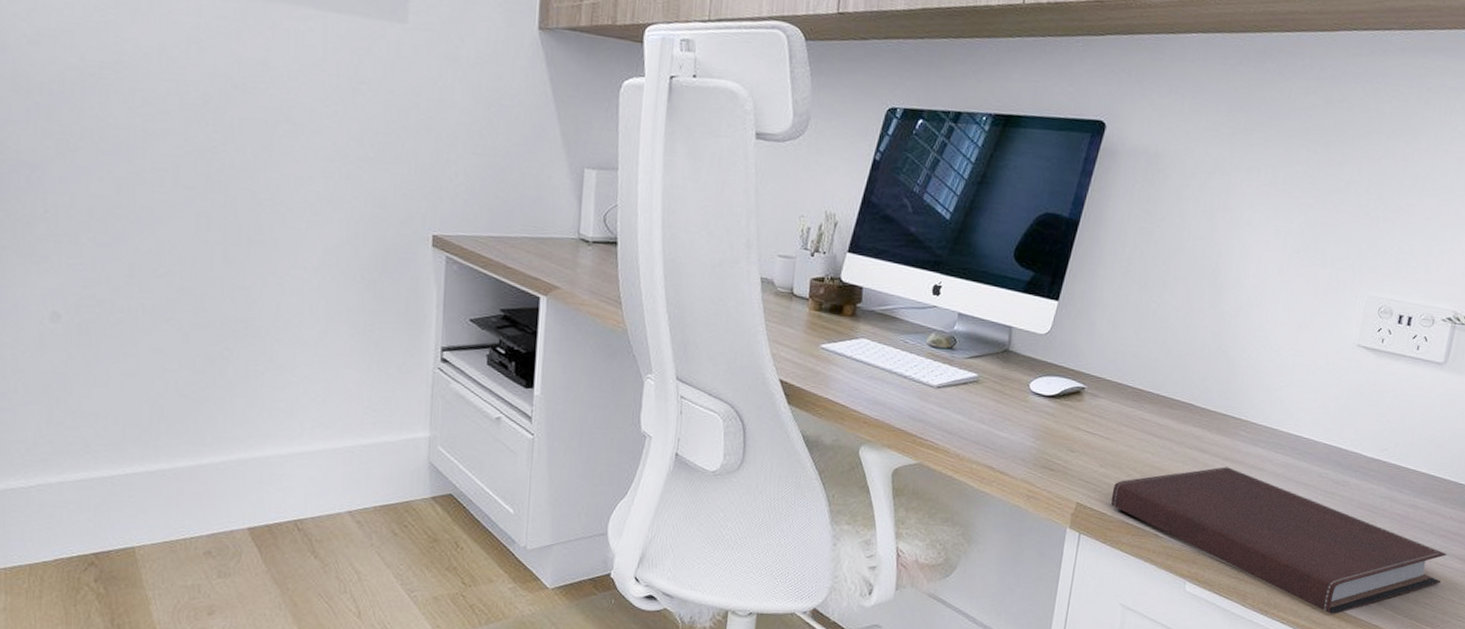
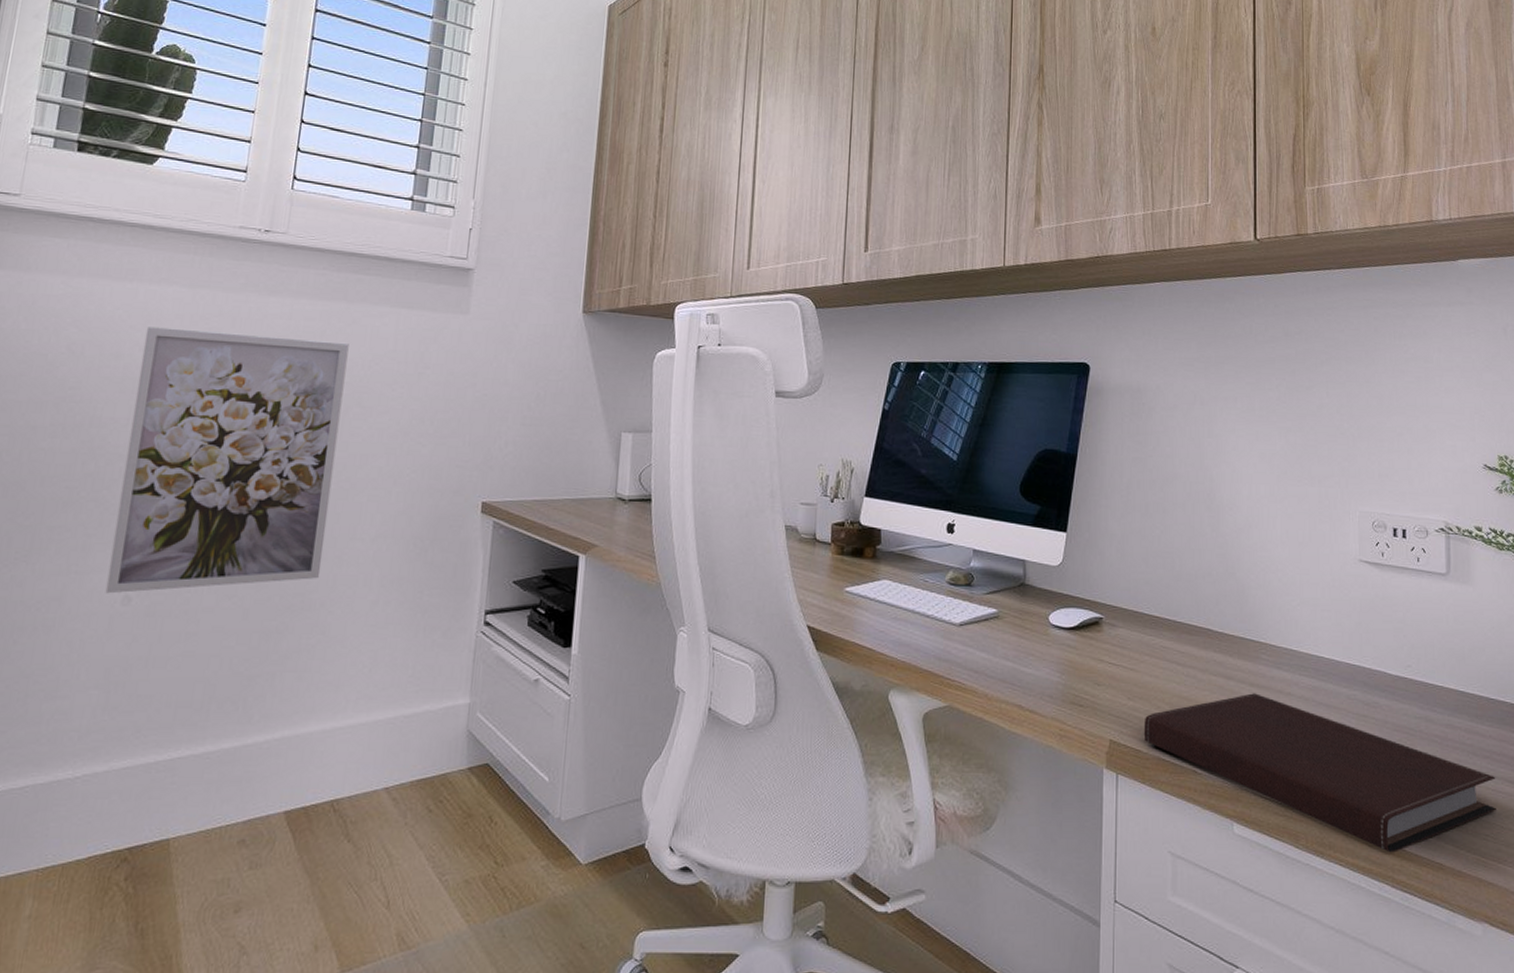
wall art: none [31,15,271,310] -> present [105,327,349,594]

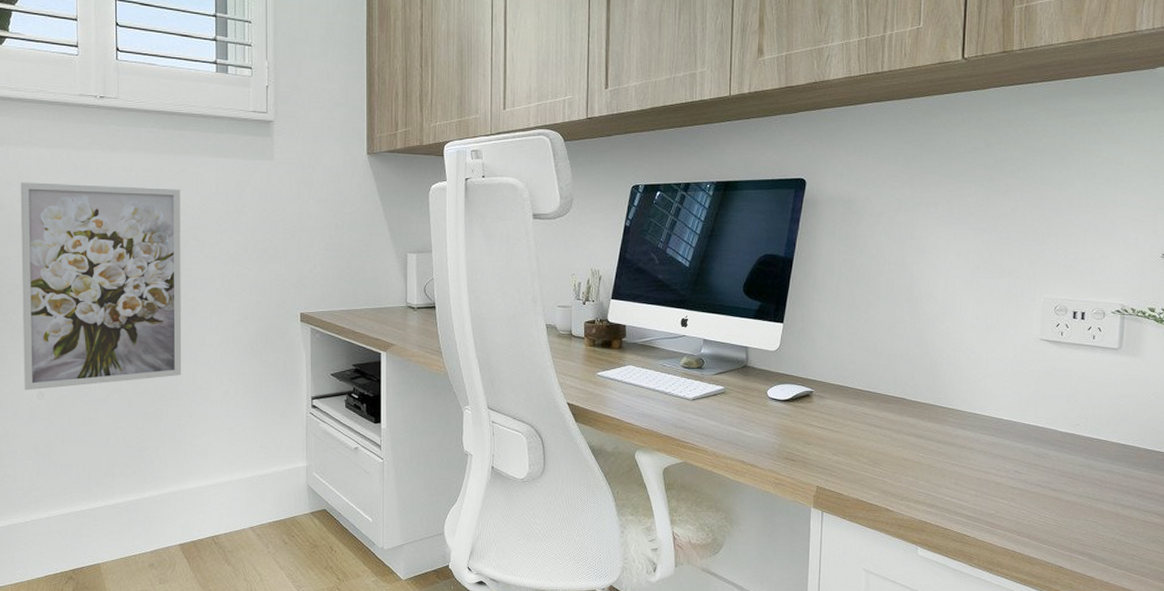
notebook: present [1143,693,1496,853] -> none [845,448,1146,569]

